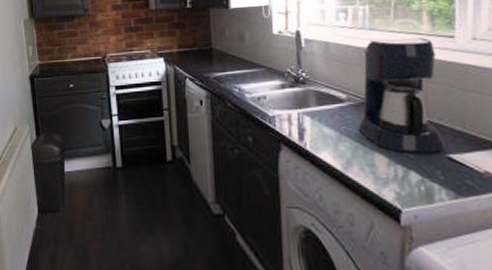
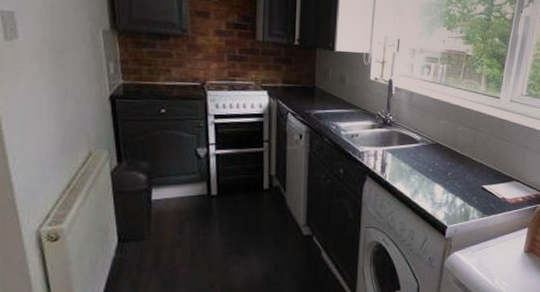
coffee maker: present [357,37,446,153] -> none [426,93,486,184]

